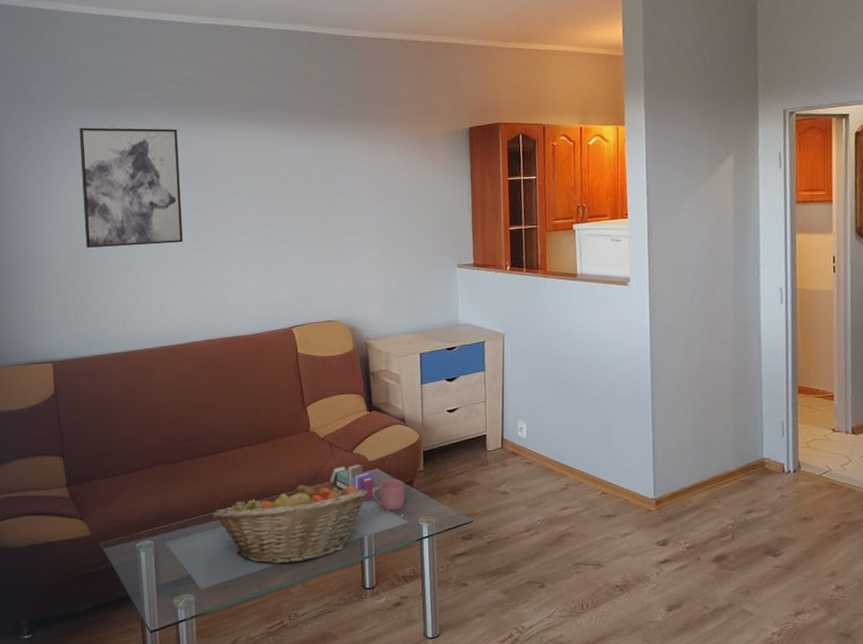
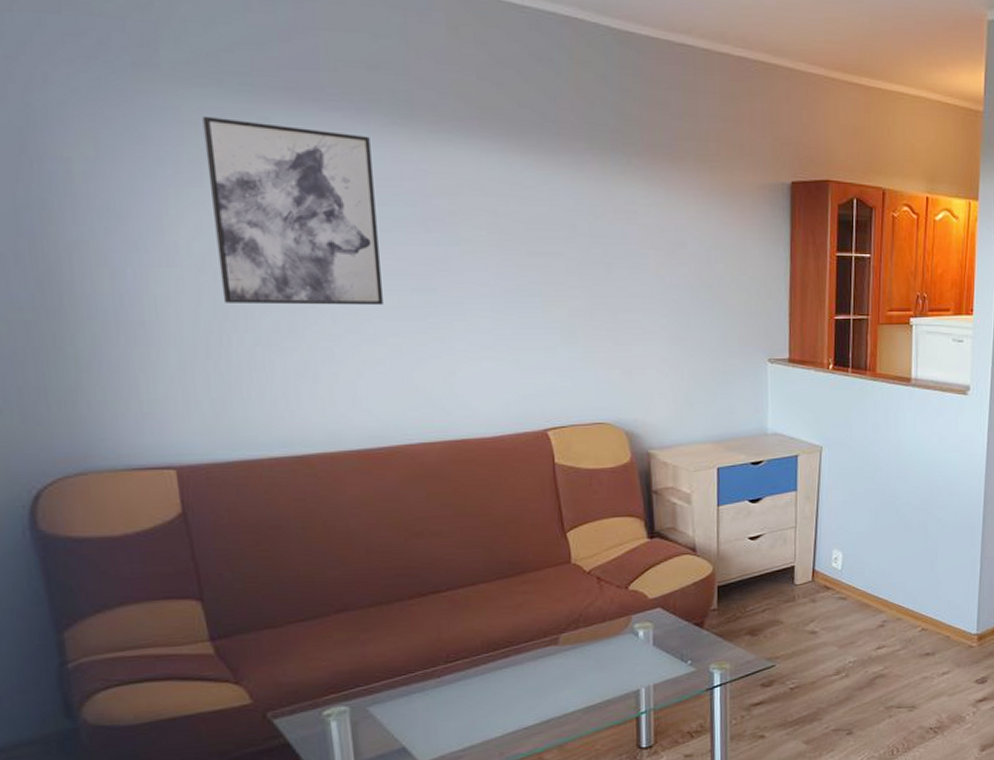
fruit basket: present [212,484,369,565] -> none [435,628,648,727]
book: present [329,463,375,502] -> none [597,602,656,648]
mug: present [371,479,405,511] -> none [650,619,694,658]

